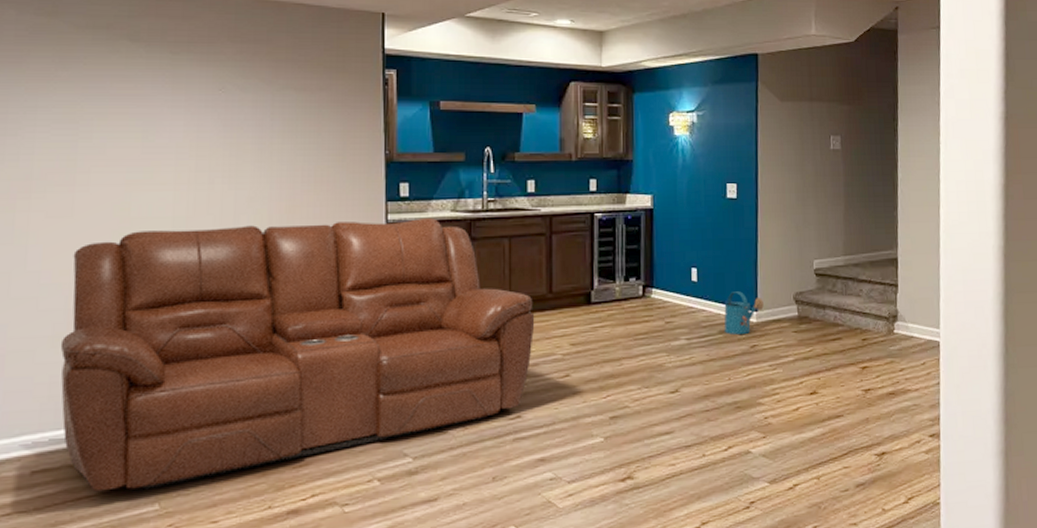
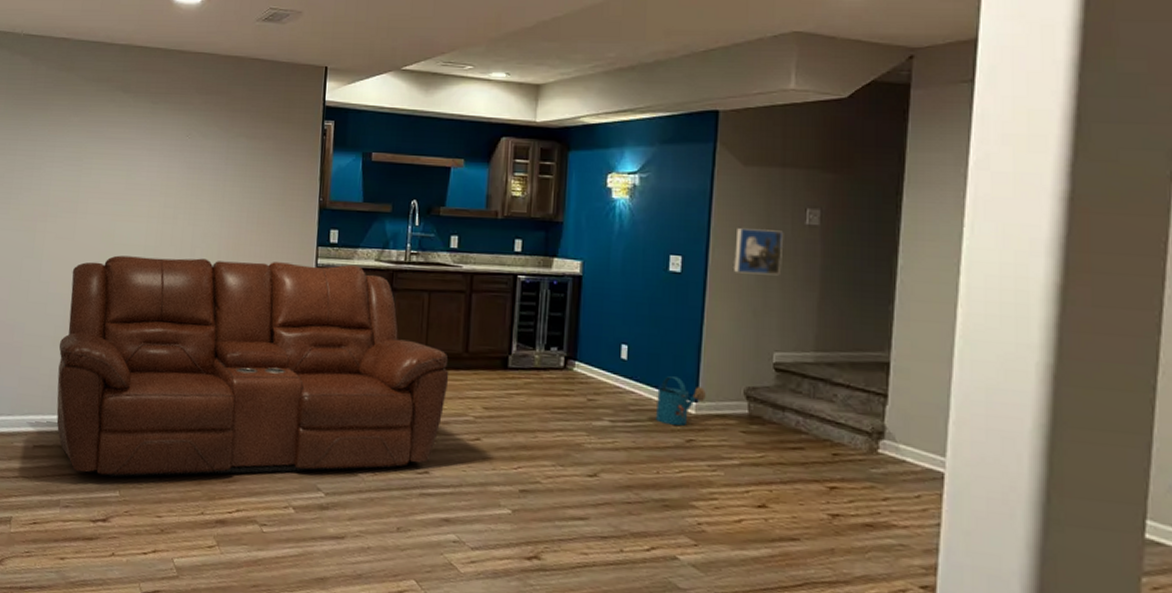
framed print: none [778,156,815,195] -> present [734,228,784,276]

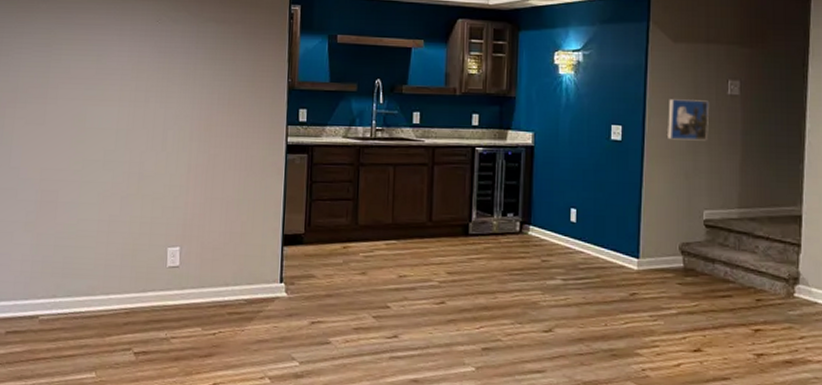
sofa: present [56,255,449,478] -> none [29,139,415,359]
watering can: present [655,376,706,426] -> none [602,236,646,282]

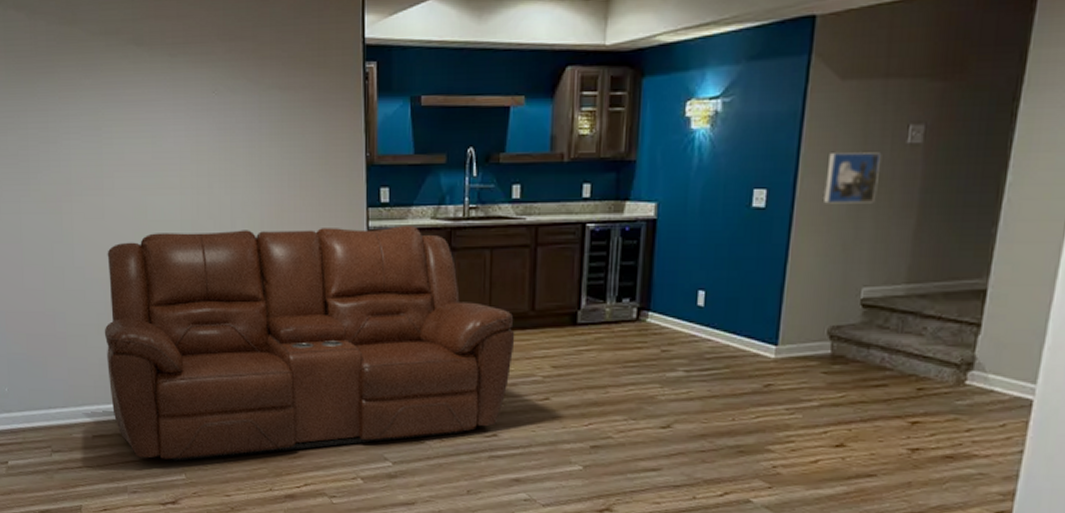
sofa: none [29,139,415,359] -> present [104,225,515,462]

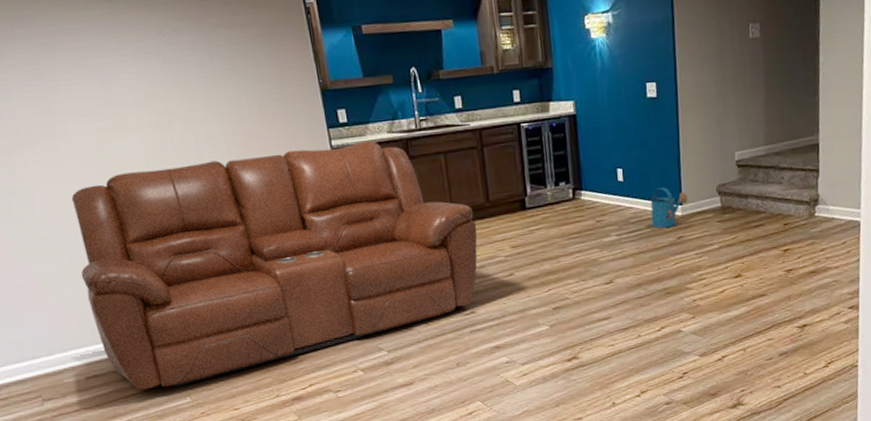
watering can: none [732,321,787,372] -> present [650,187,688,229]
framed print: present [824,152,882,204] -> none [697,46,735,90]

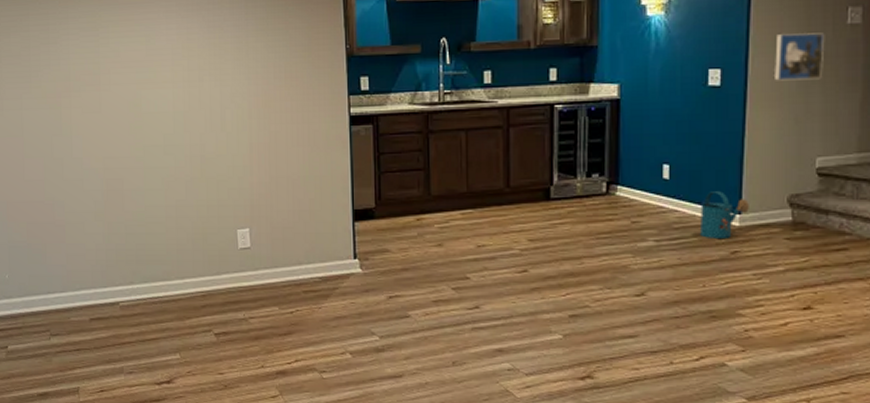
sofa: present [71,140,478,391] -> none [101,110,492,342]
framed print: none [697,46,735,90] -> present [775,32,825,81]

